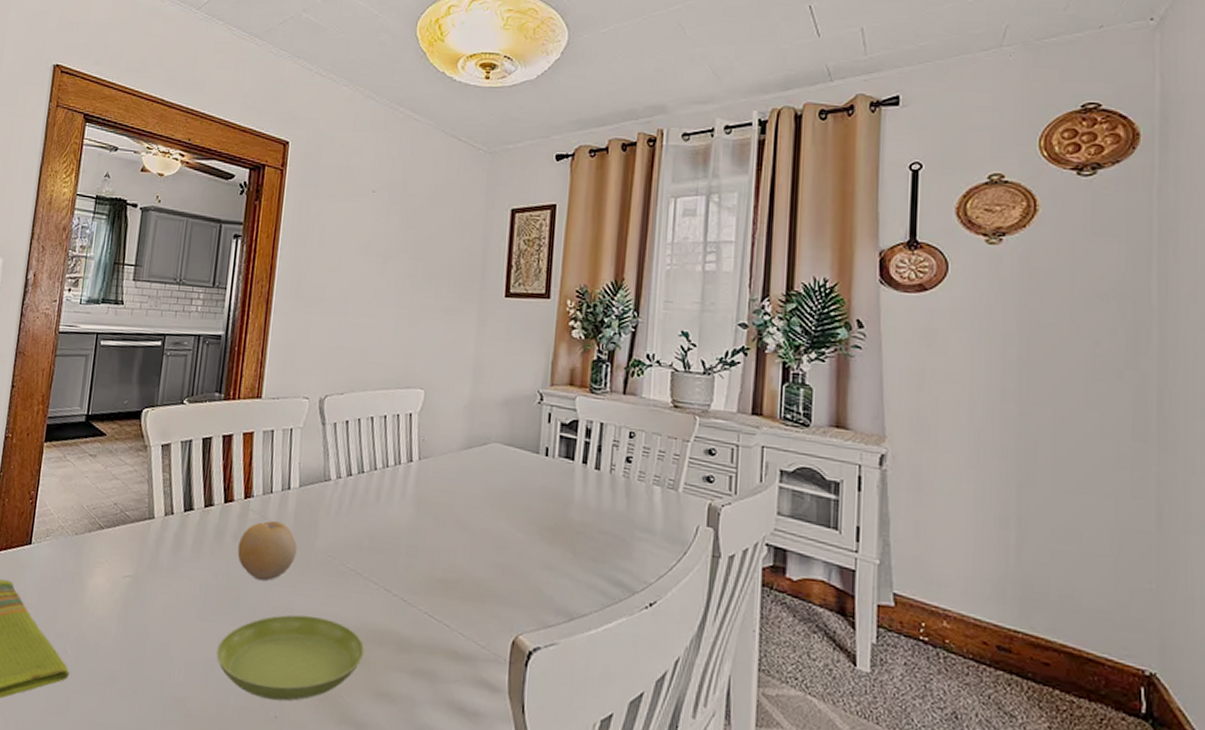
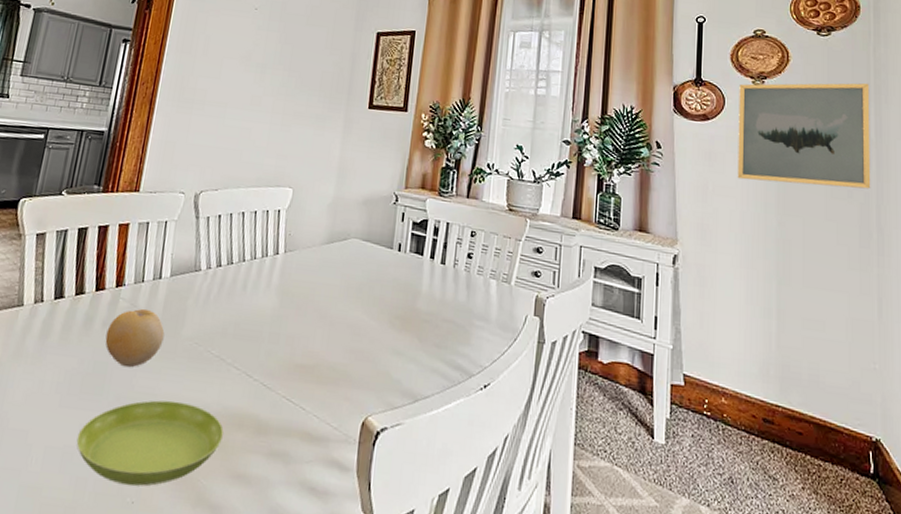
wall art: none [964,233,1151,368] -> present [737,83,871,189]

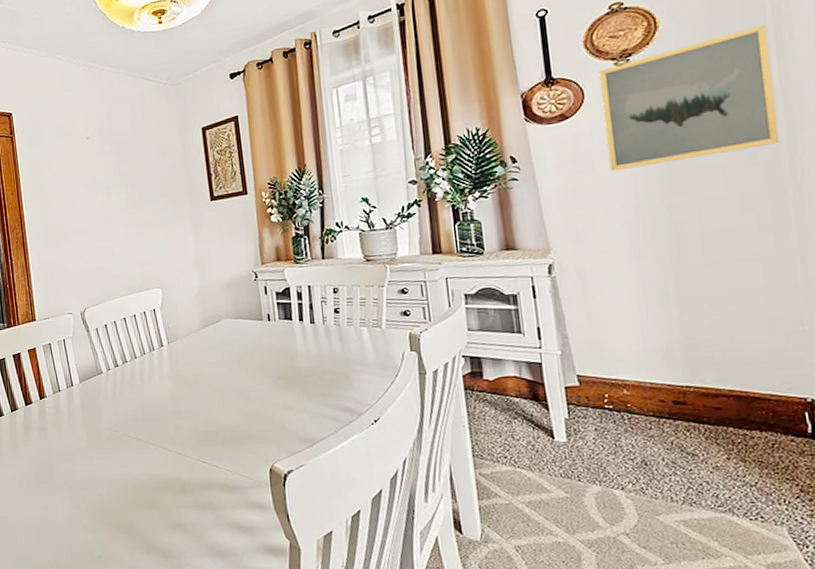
saucer: present [76,400,224,487] -> none [44,477,156,544]
fruit: present [105,308,165,368] -> none [43,411,89,459]

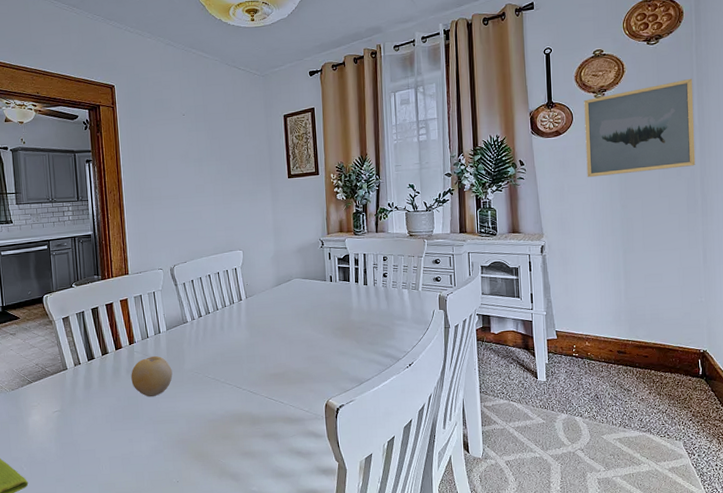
fruit: none [43,411,89,459] -> present [131,355,173,397]

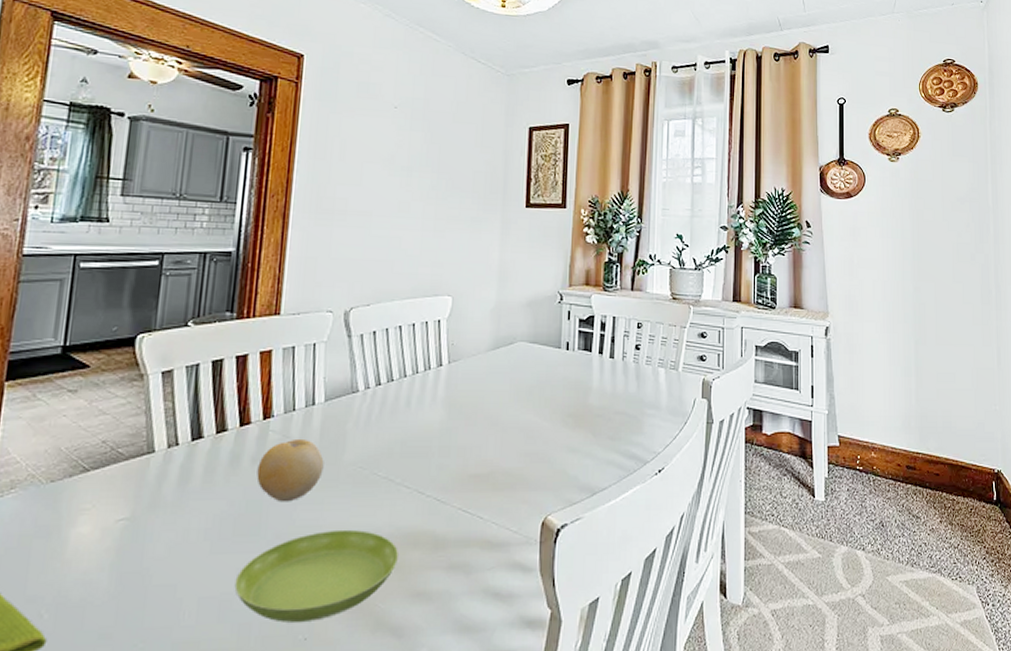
saucer: none [129,413,229,472] -> present [234,529,398,623]
wall art: present [584,78,696,178] -> none [877,154,990,252]

